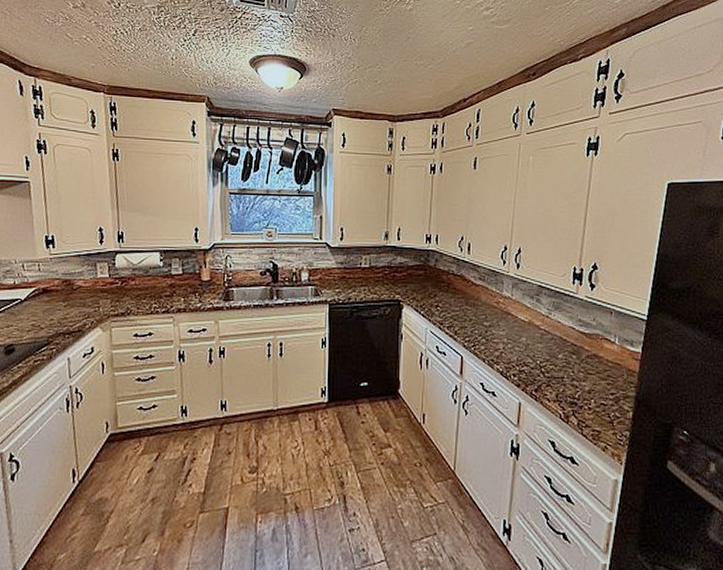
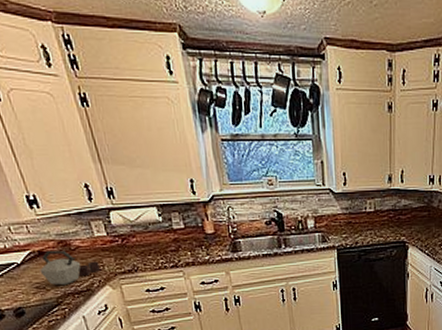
kettle: none [39,288,96,325] -> present [39,250,100,286]

